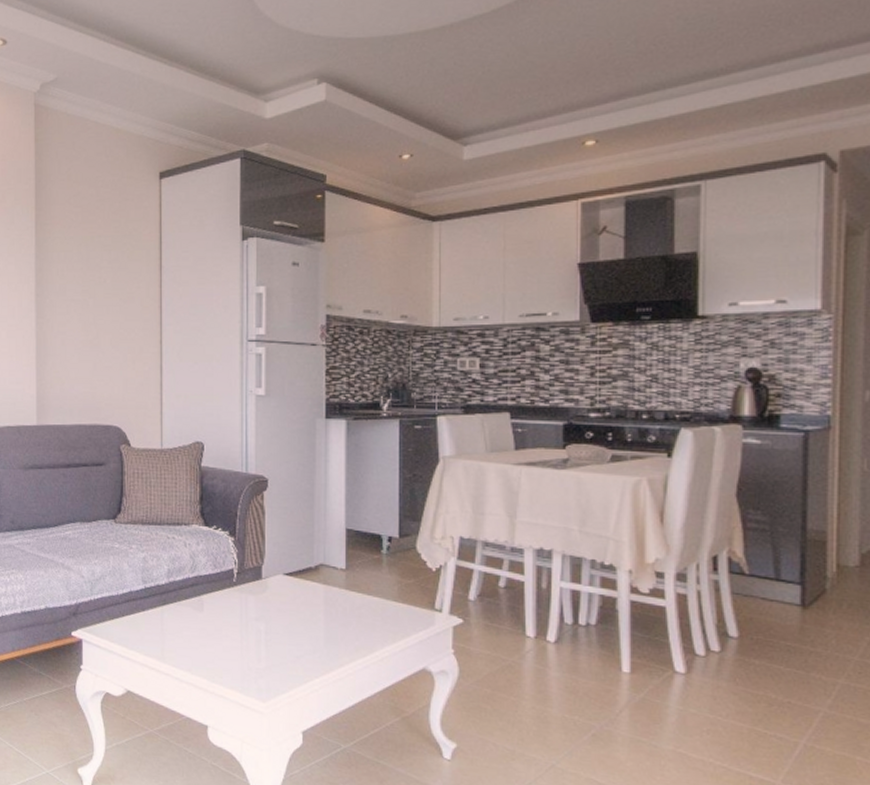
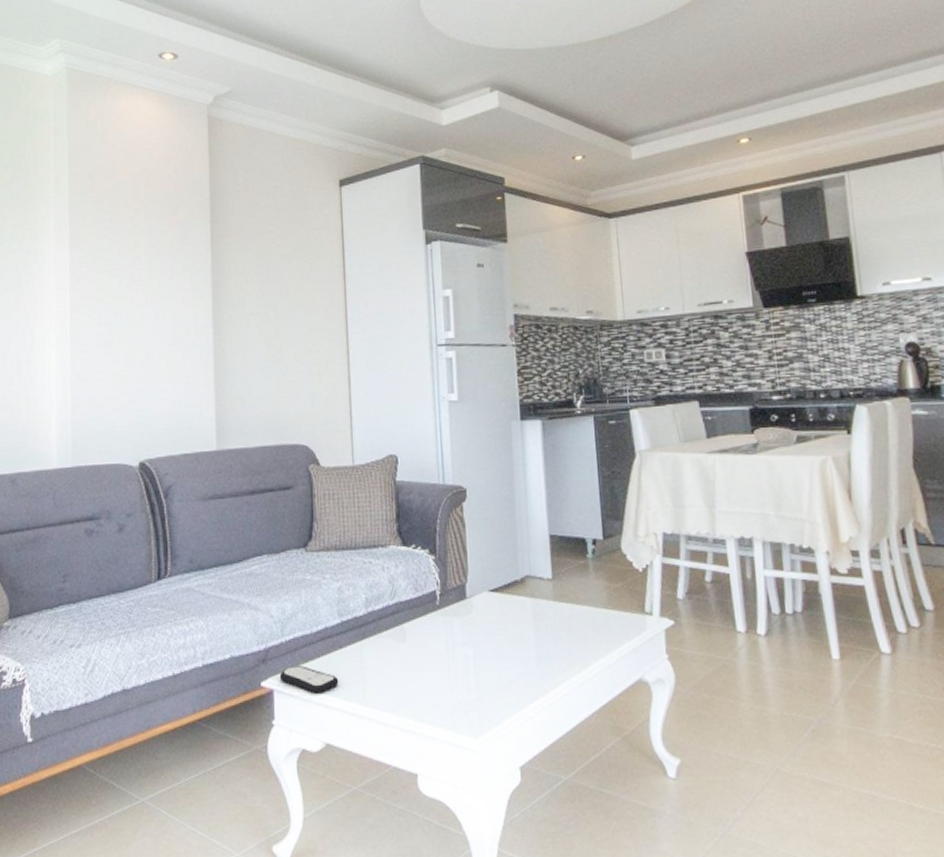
remote control: none [88,621,141,649] -> present [279,666,339,695]

